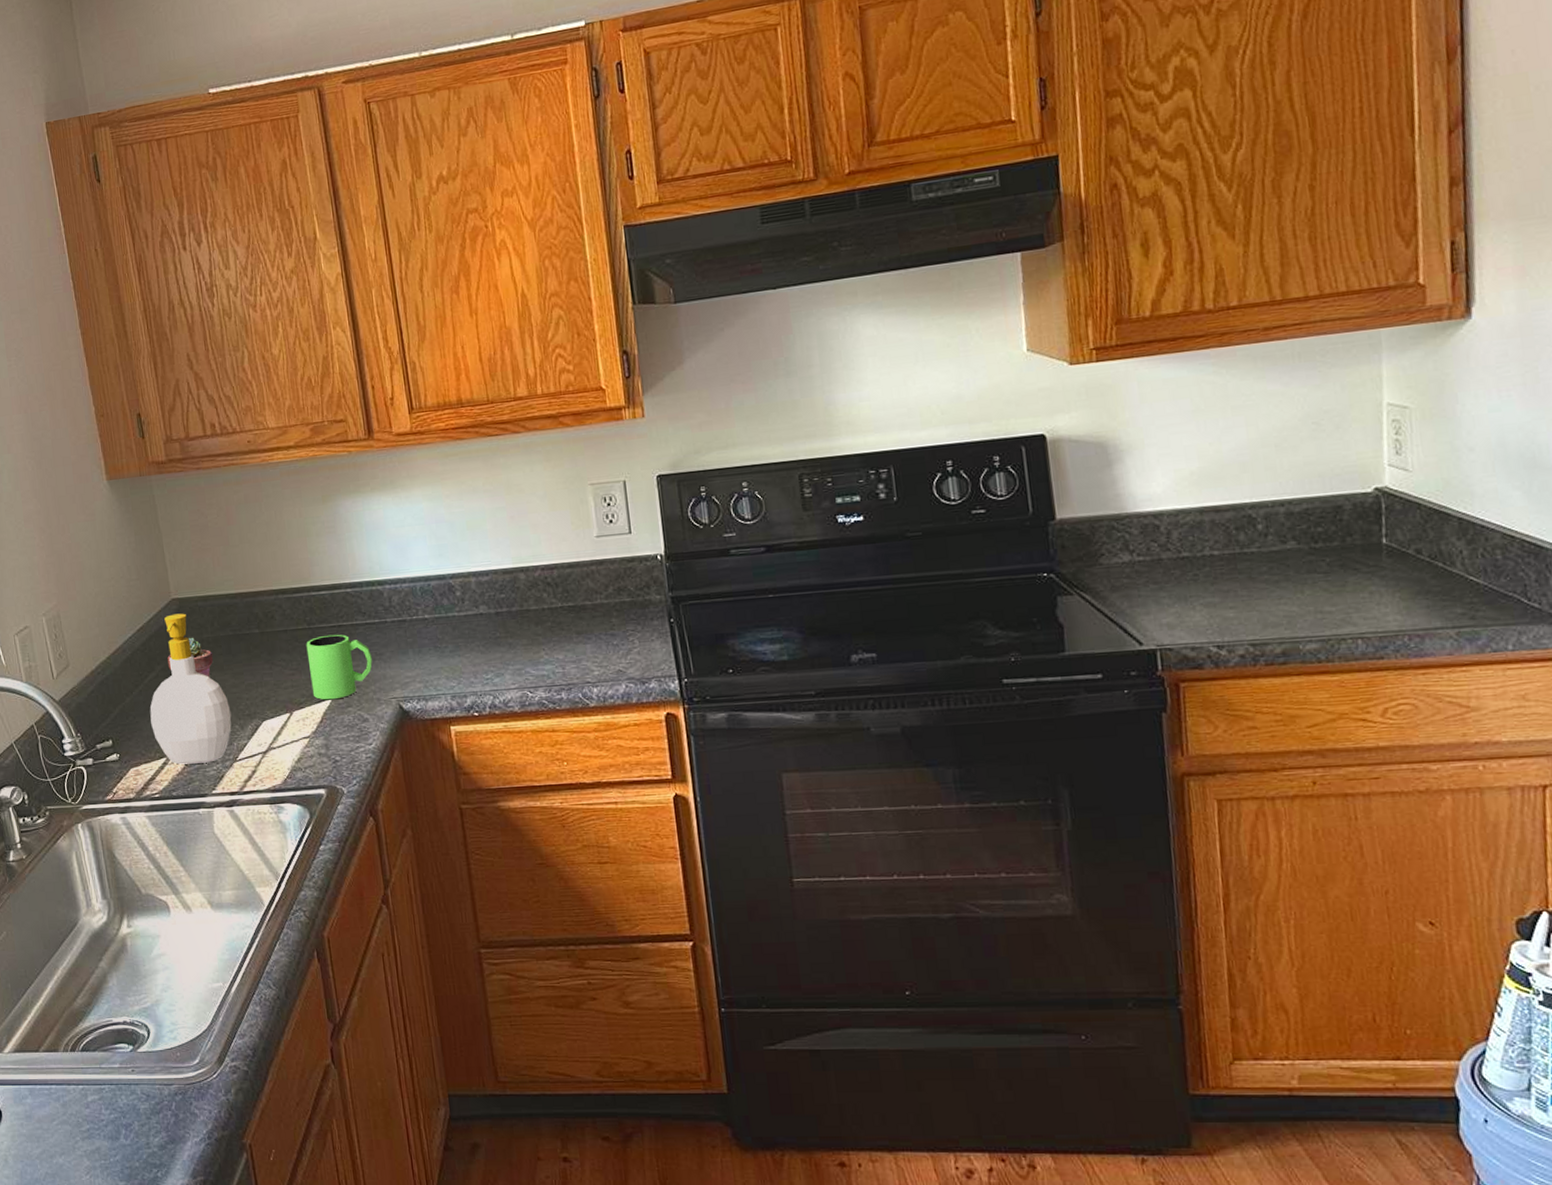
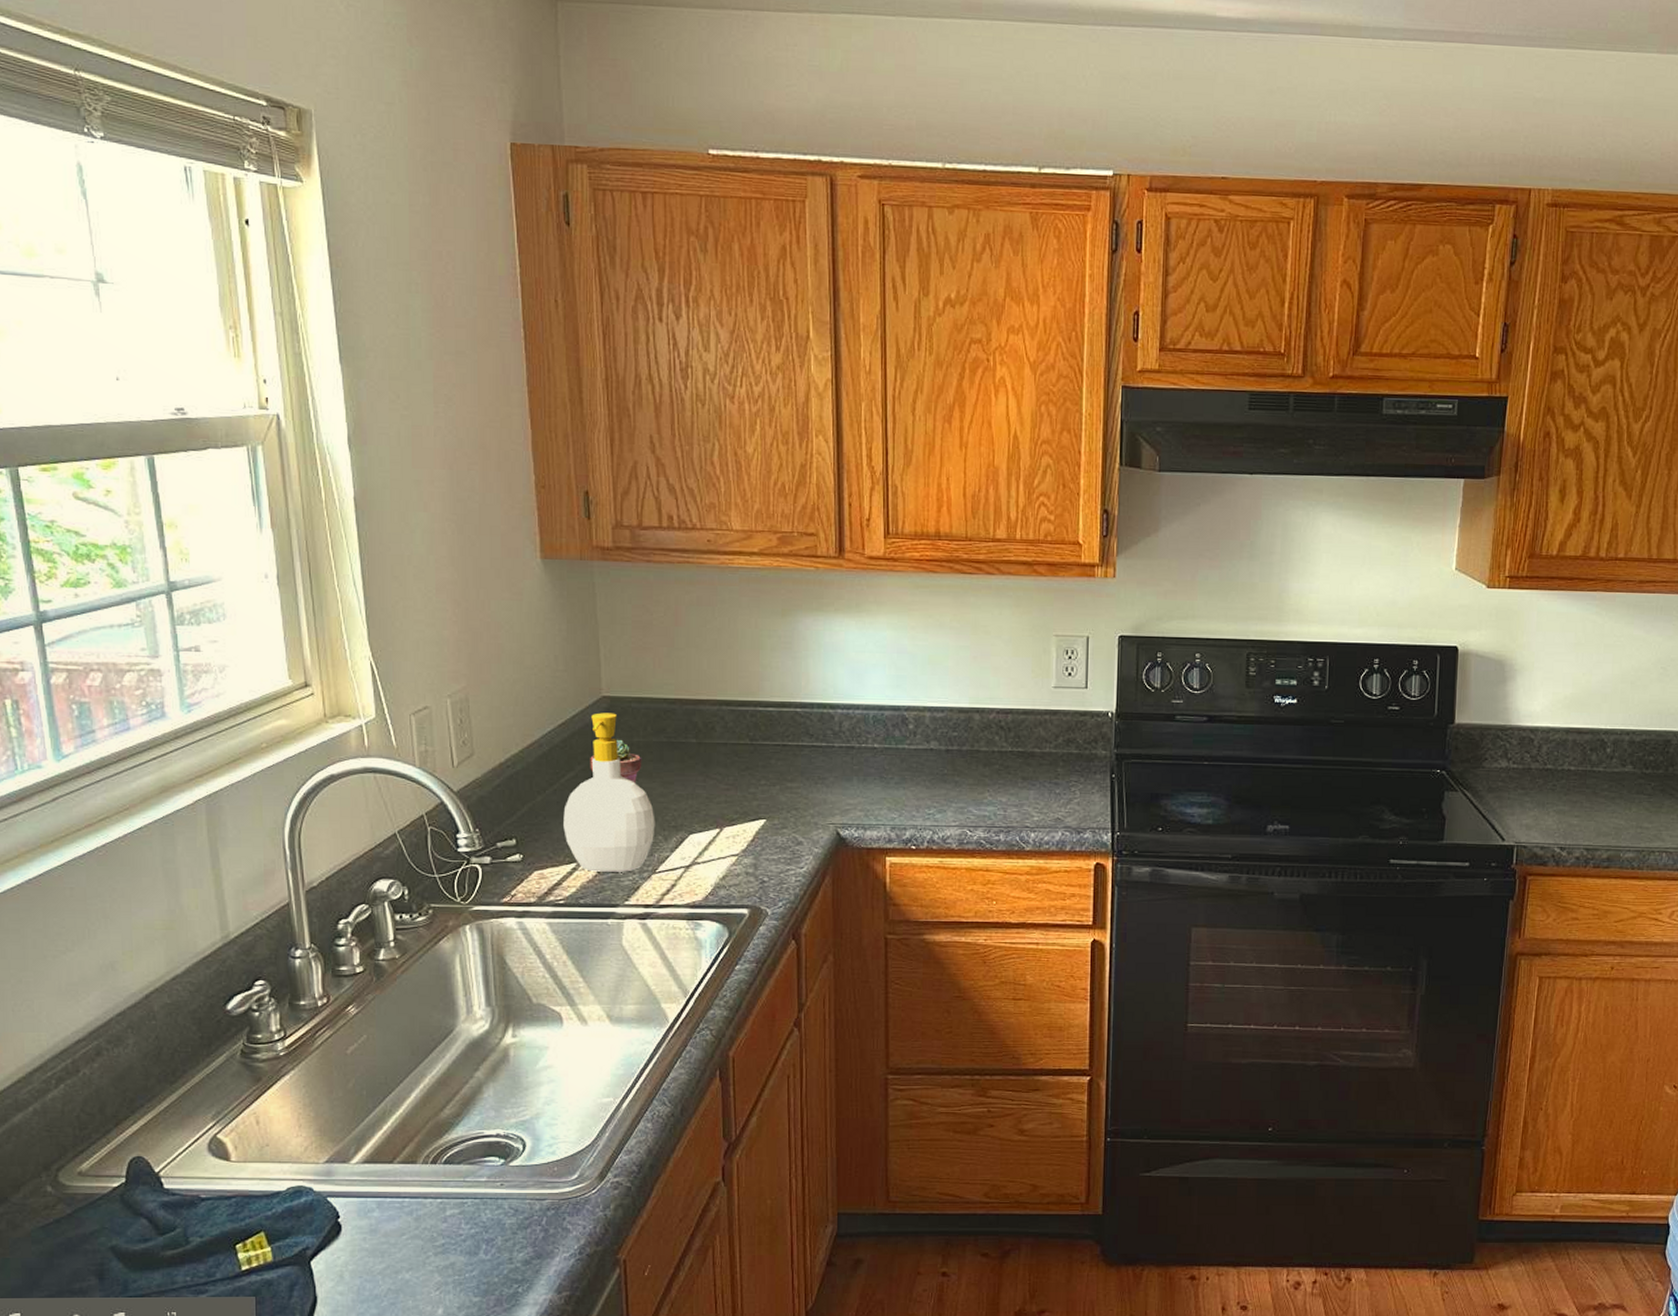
mug: present [306,634,372,700] -> none [746,753,814,820]

